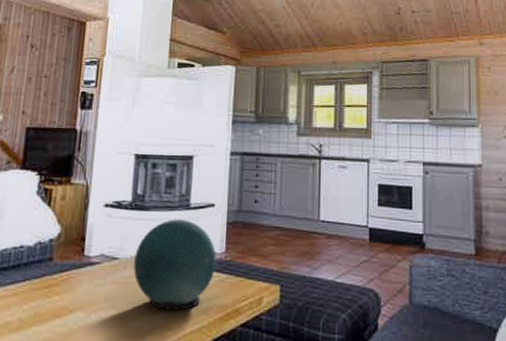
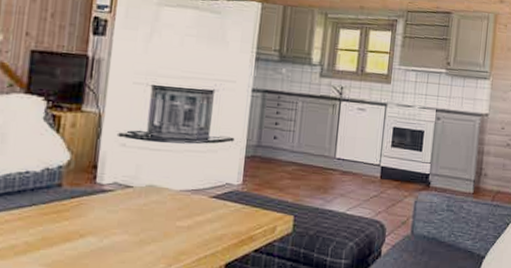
decorative orb: present [133,219,217,311] -> none [148,151,234,237]

